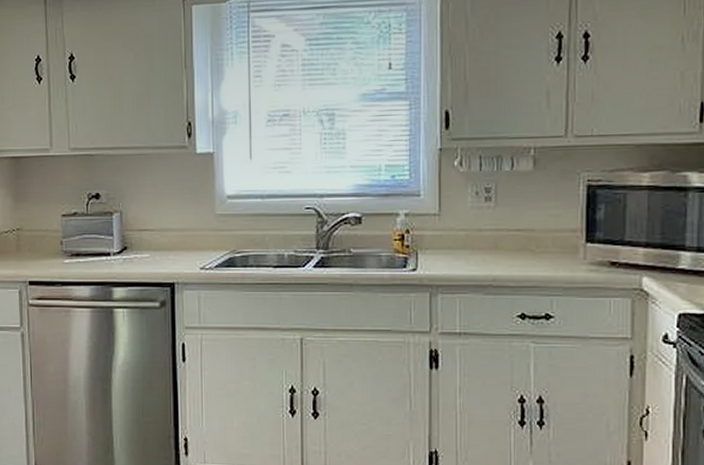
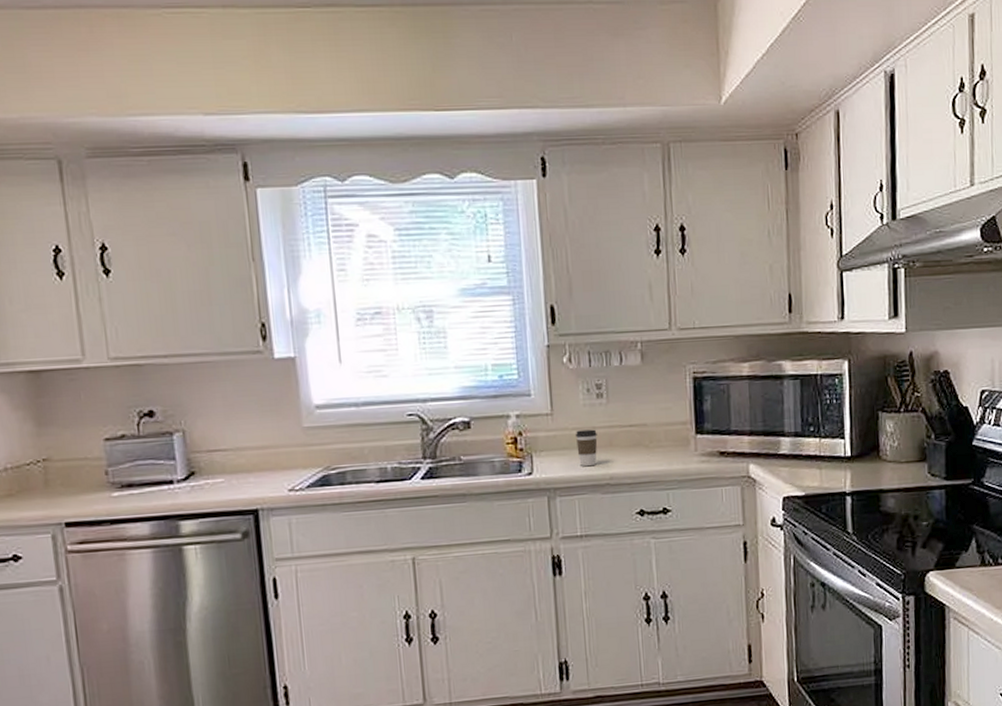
coffee cup: none [460,231,483,266] -> present [575,429,598,466]

